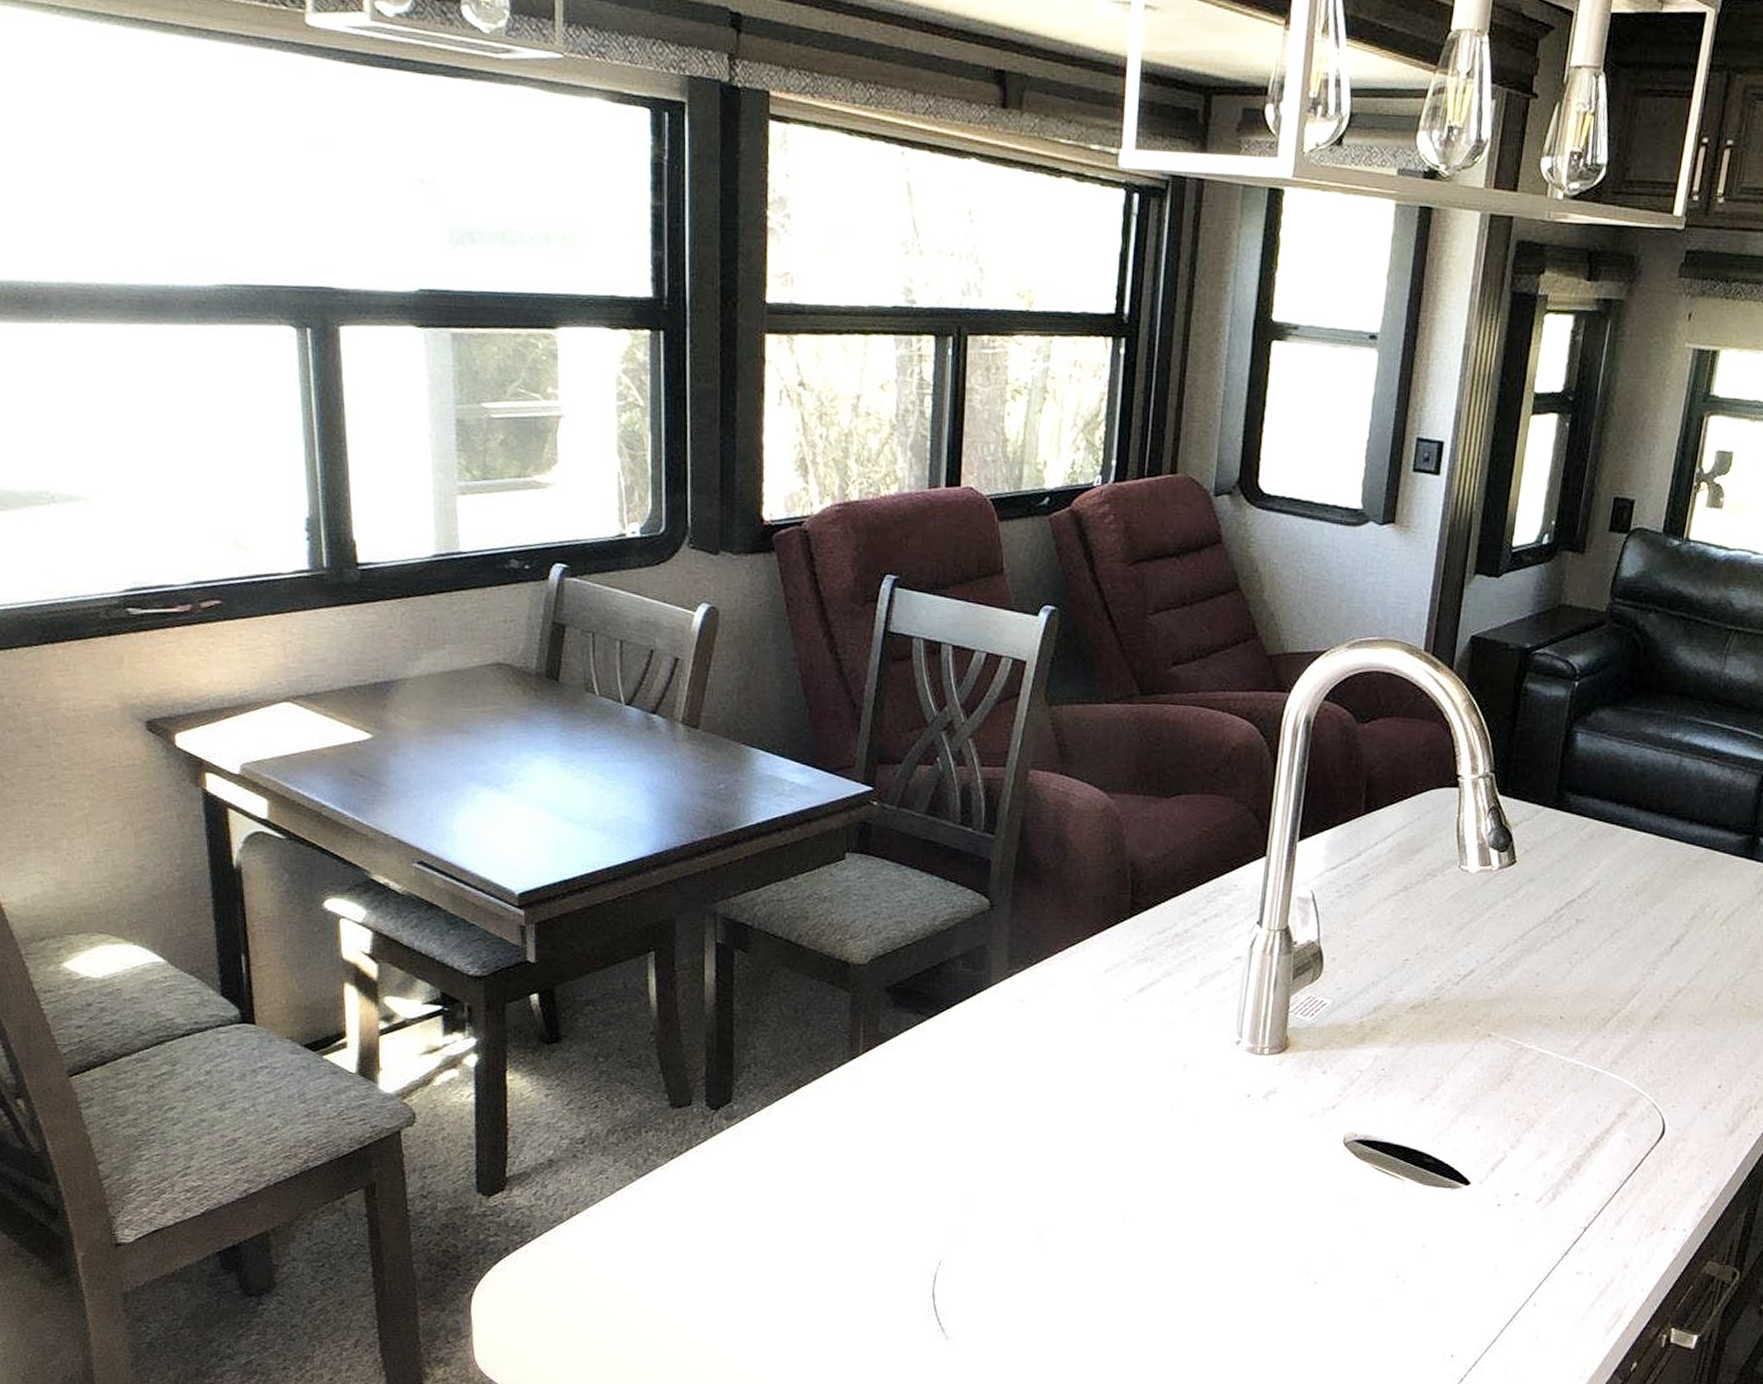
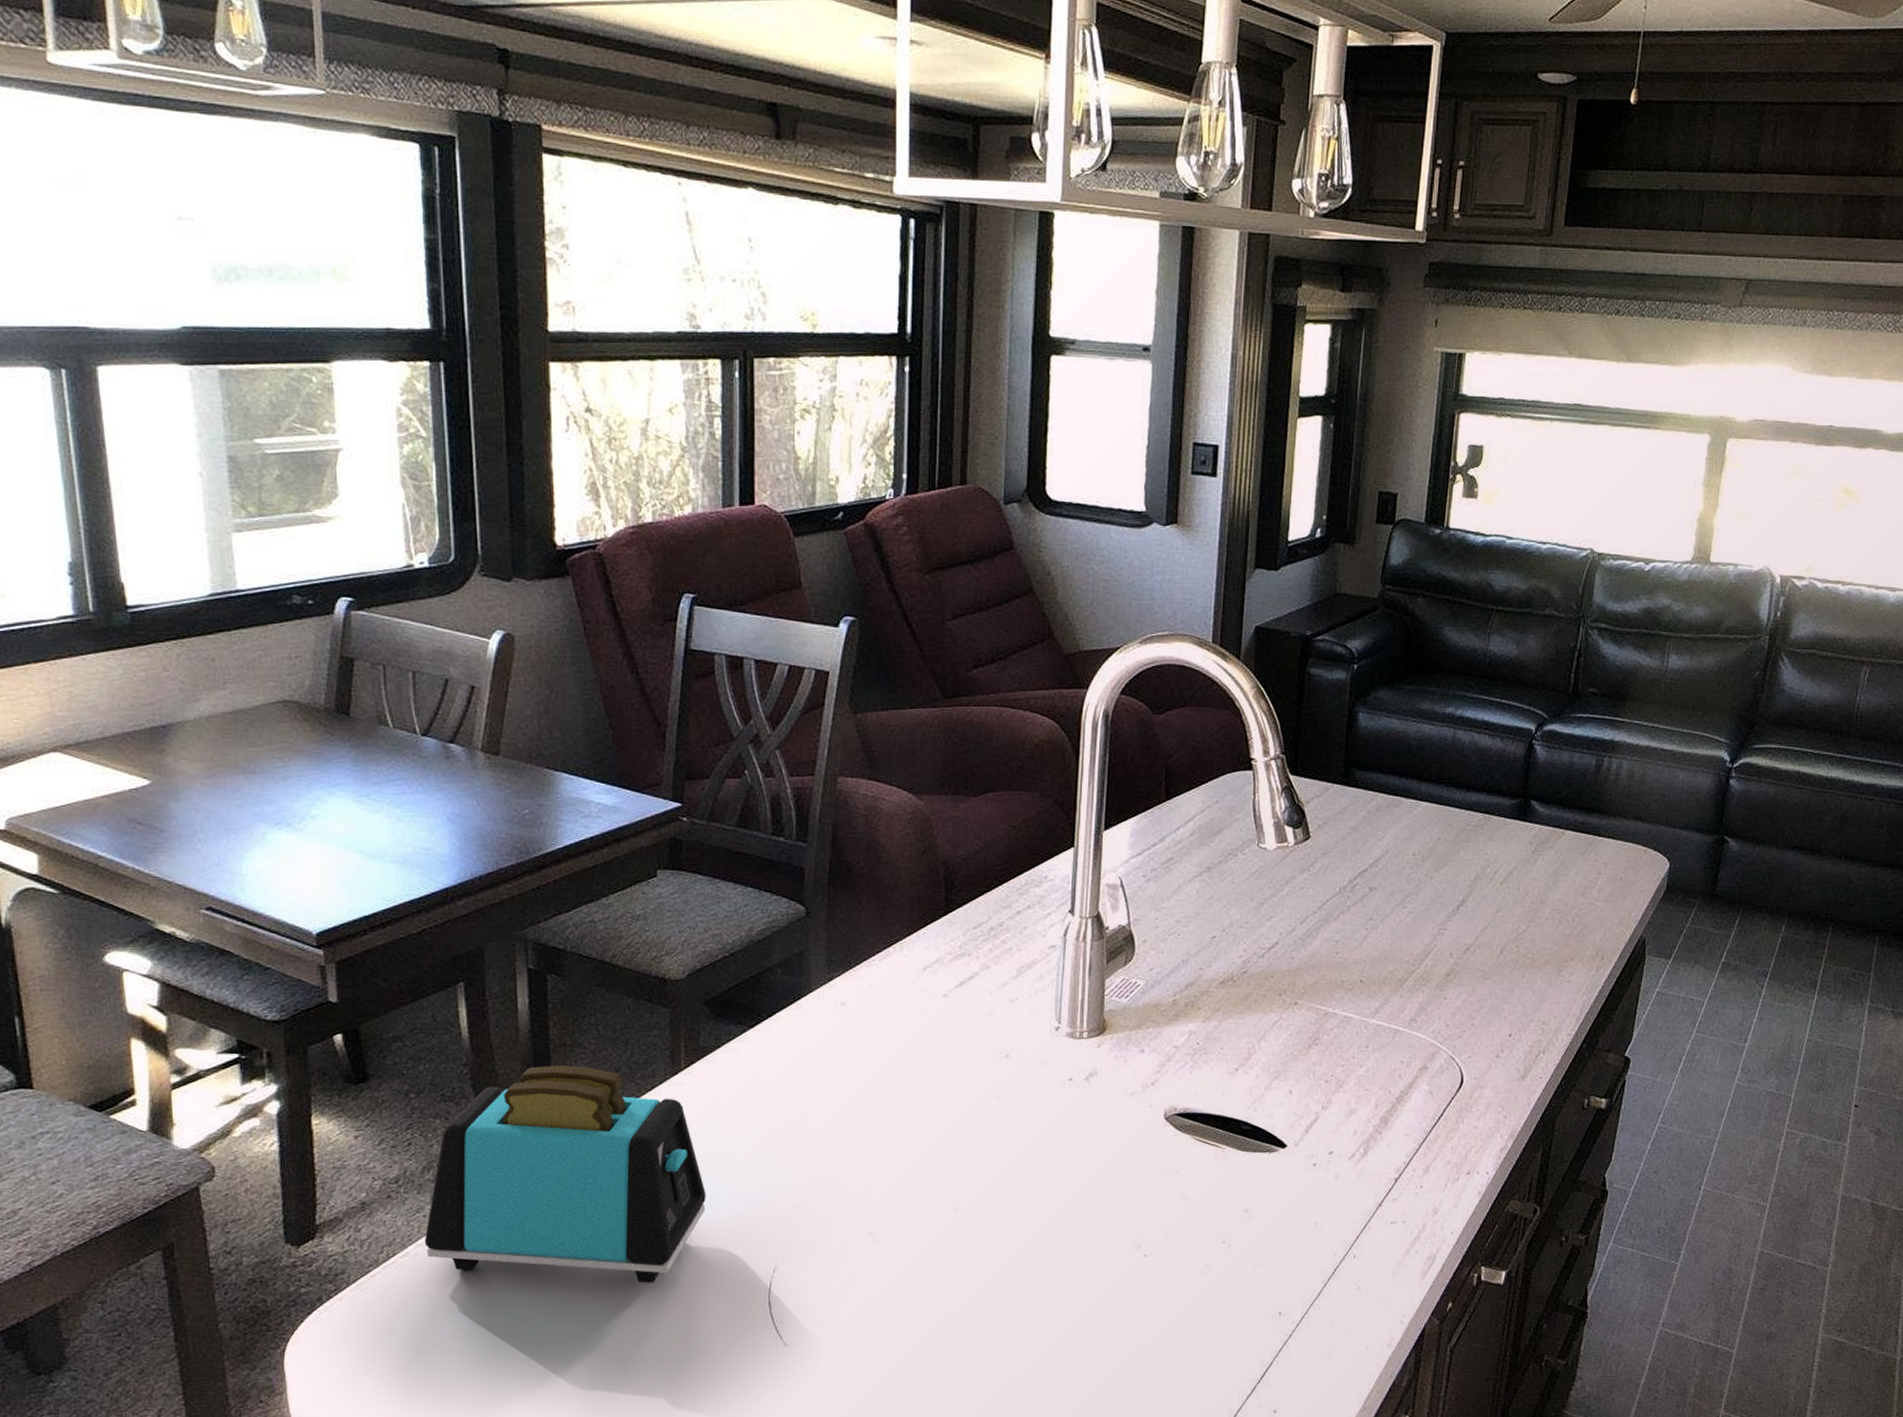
toaster: none [606,1040,877,1264] -> present [424,1065,706,1283]

